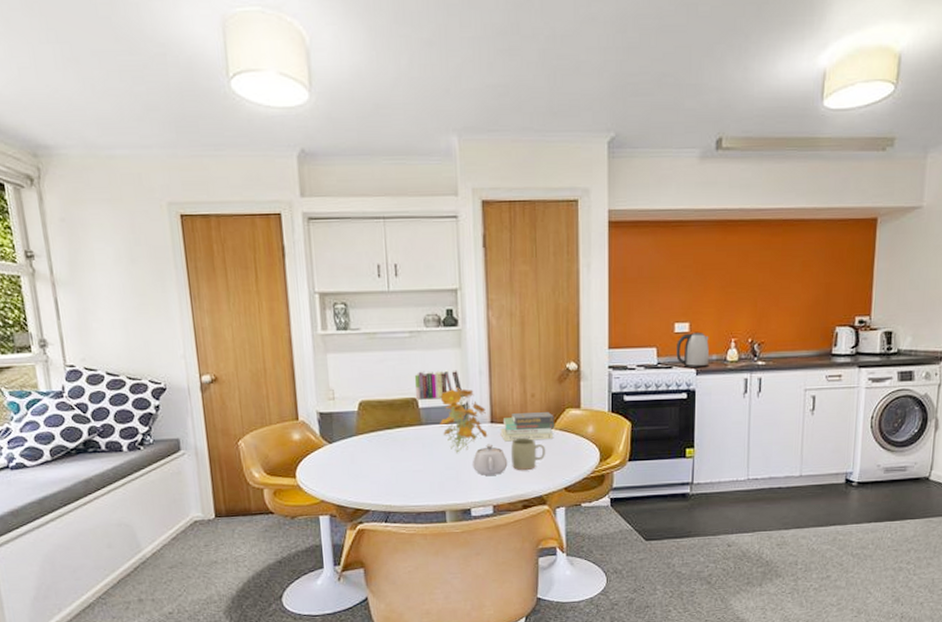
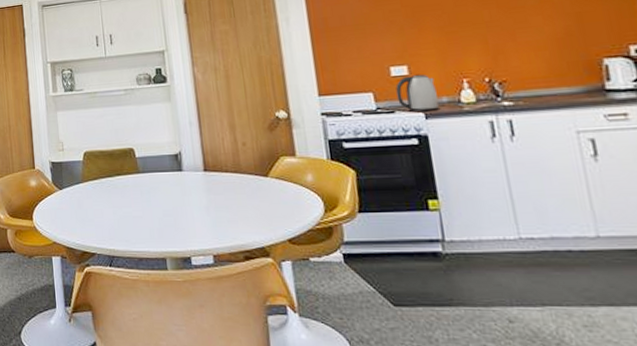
books: present [414,370,463,400] -> none [130,122,176,150]
flower arrangement: present [439,386,488,453] -> none [154,137,203,200]
teapot: present [472,444,508,476] -> none [188,192,225,224]
books: present [500,412,555,442] -> none [214,160,271,190]
mug: present [510,438,546,470] -> none [226,186,264,219]

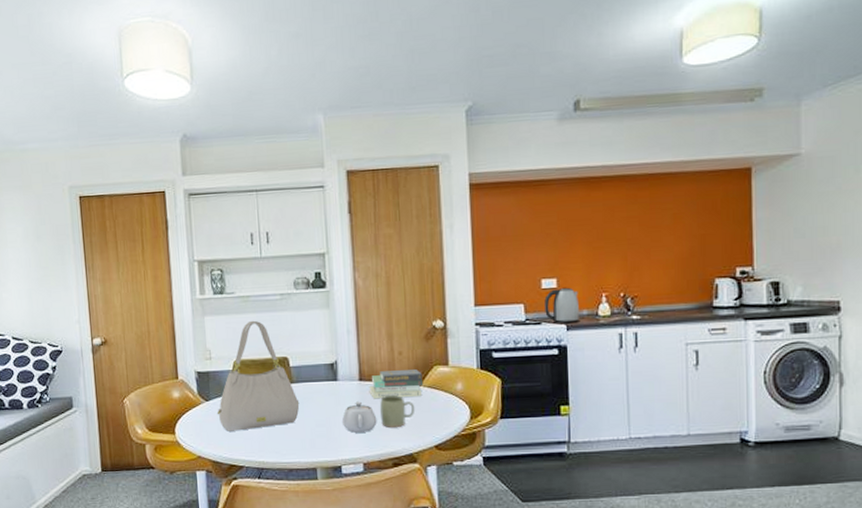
handbag: none [69,114,147,219] -> present [216,320,300,432]
teapot: none [188,192,225,224] -> present [341,401,377,433]
books: none [214,160,271,190] -> present [369,369,424,399]
mug: none [226,186,264,219] -> present [379,395,415,427]

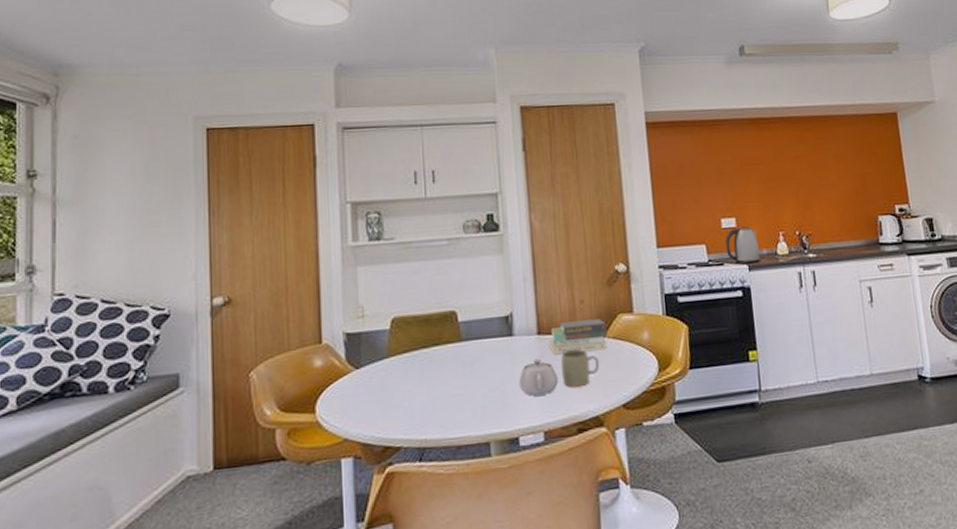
handbag: present [216,320,300,432] -> none [369,269,470,405]

